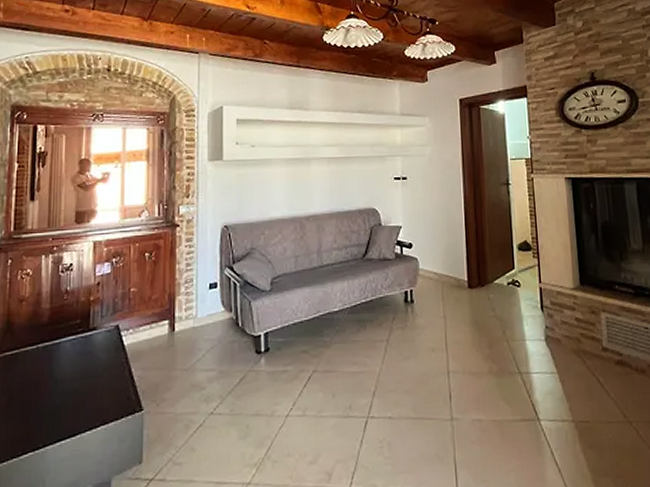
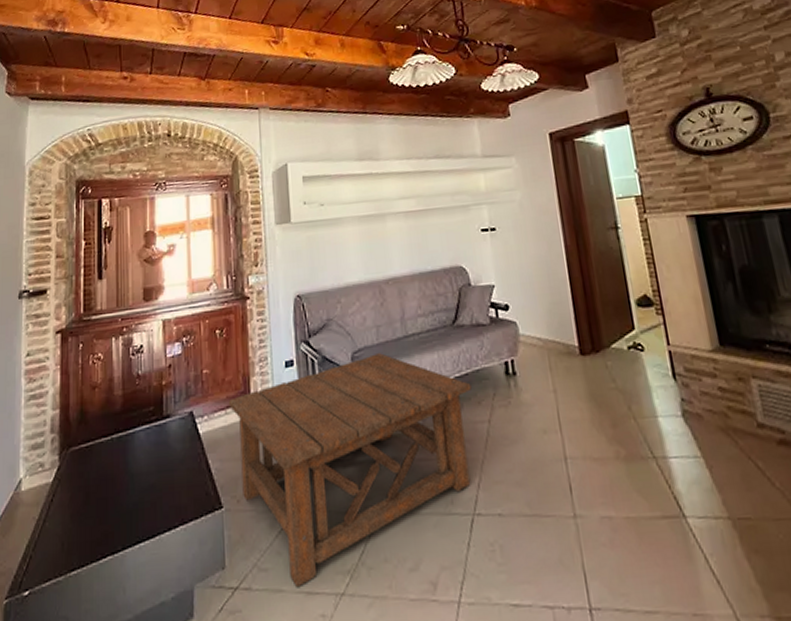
coffee table: none [153,280,375,479] -> present [228,353,472,588]

